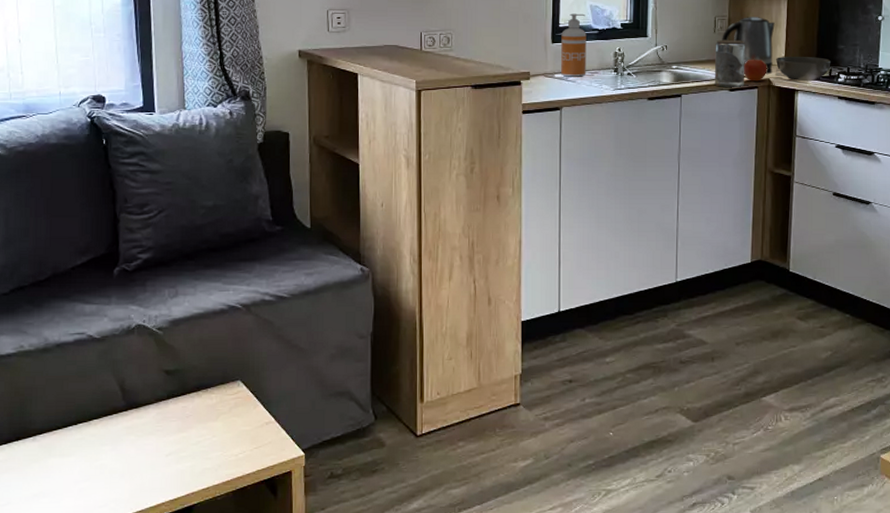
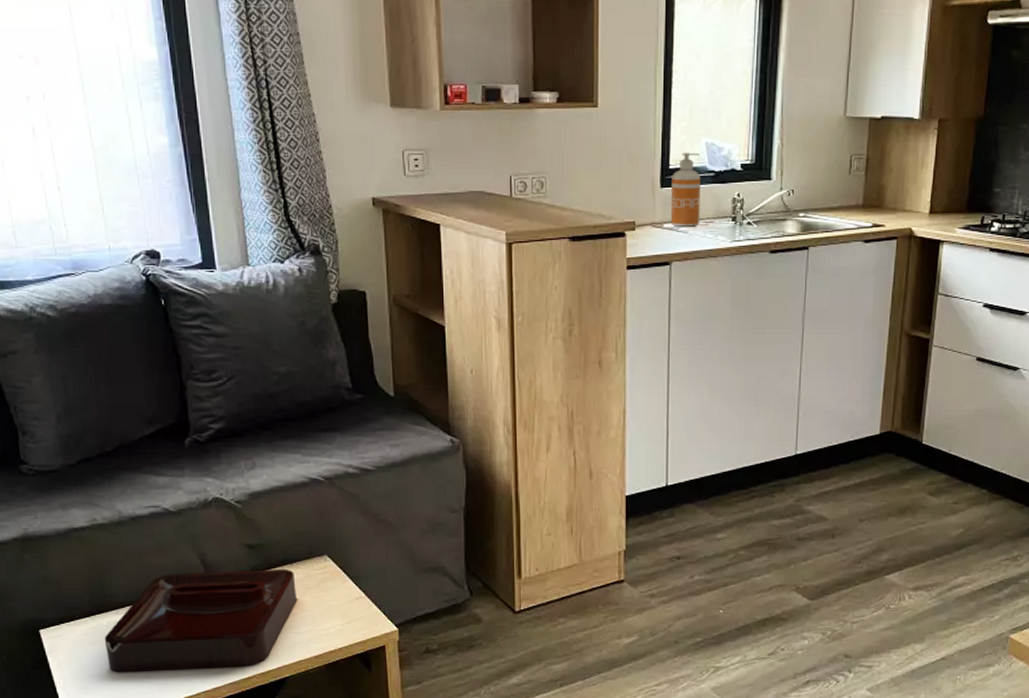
decorative tray: none [19,395,209,502] -> present [104,569,297,673]
jar: present [714,39,745,87] -> none [847,182,885,238]
kettle: present [722,17,775,75] -> none [858,155,921,223]
fruit: present [744,59,767,81] -> none [882,205,909,231]
bowl: present [775,56,831,82] -> none [919,201,984,231]

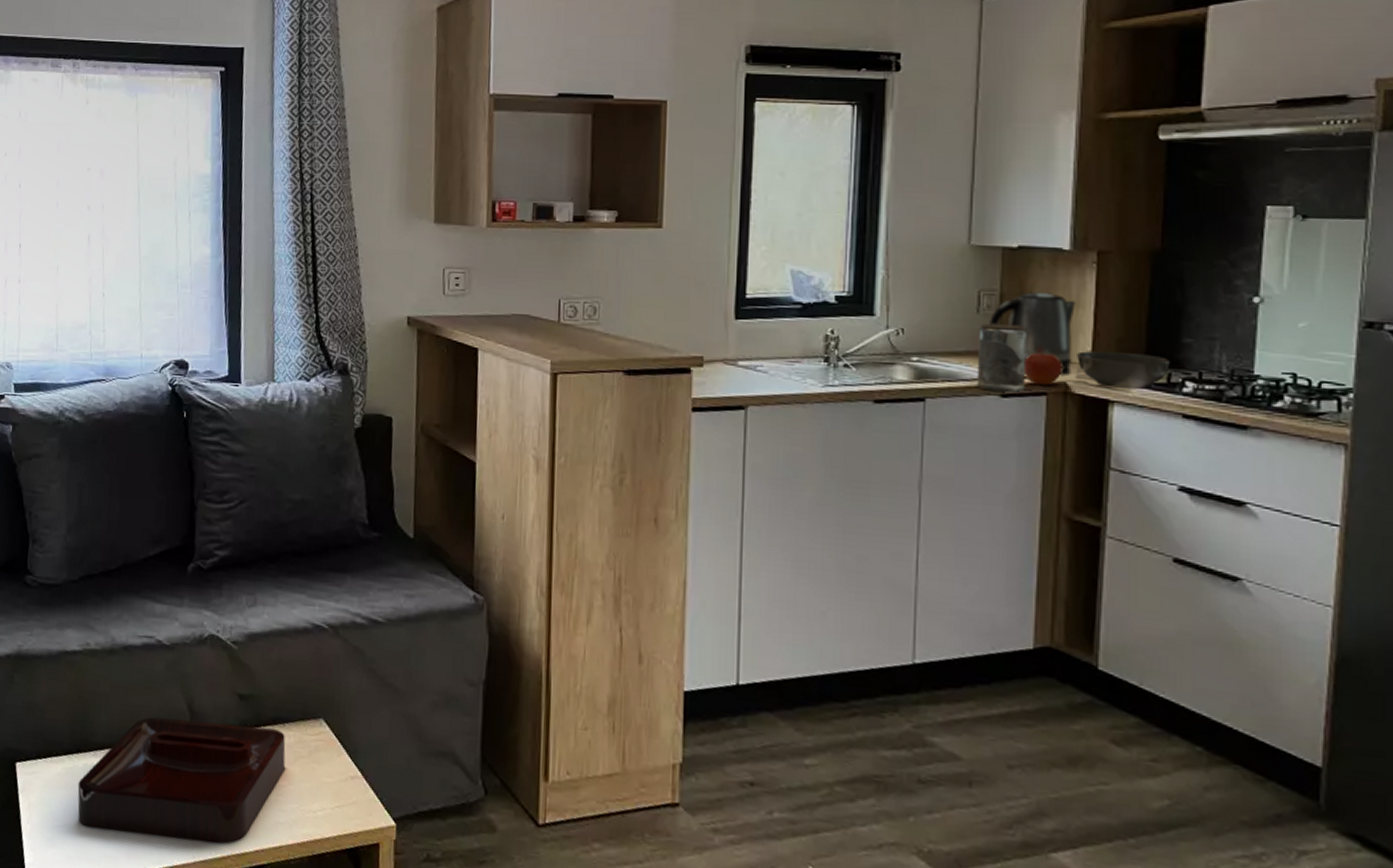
soap dispenser: present [671,152,701,227] -> none [747,280,785,366]
jar: none [847,182,885,238] -> present [976,323,1027,392]
kettle: none [858,155,921,223] -> present [989,292,1075,377]
fruit: none [882,205,909,231] -> present [1025,352,1063,386]
bowl: none [919,201,984,231] -> present [1075,350,1170,390]

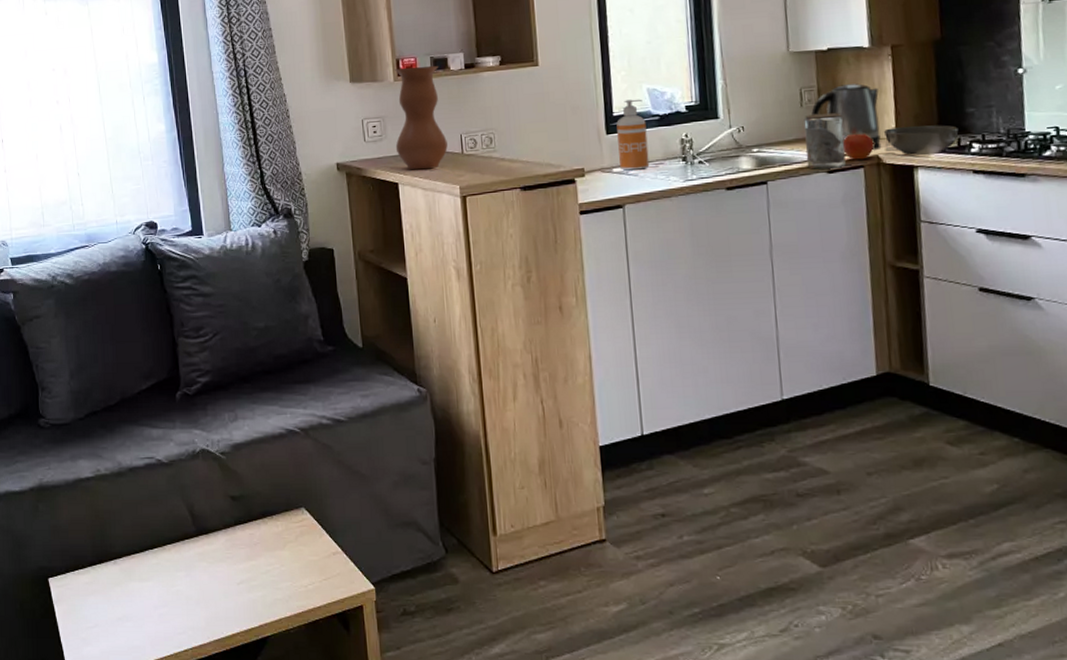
decorative tray: present [77,717,286,844] -> none [103,522,277,625]
vase: none [479,212,543,337] -> present [394,66,448,170]
soap dispenser: none [747,280,785,366] -> present [616,99,650,171]

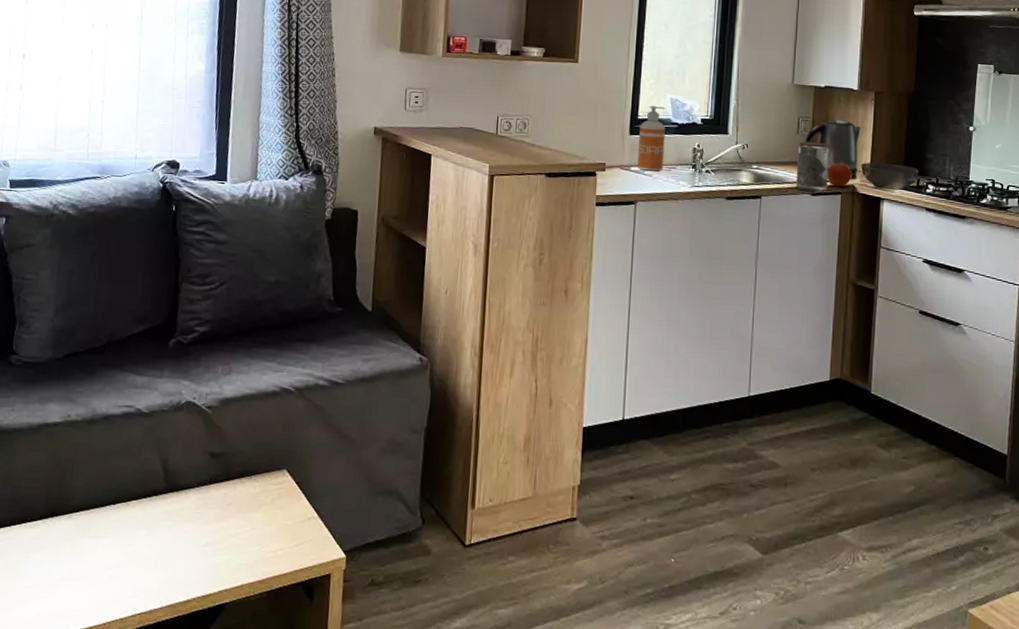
vase: present [394,66,448,170] -> none [434,44,487,145]

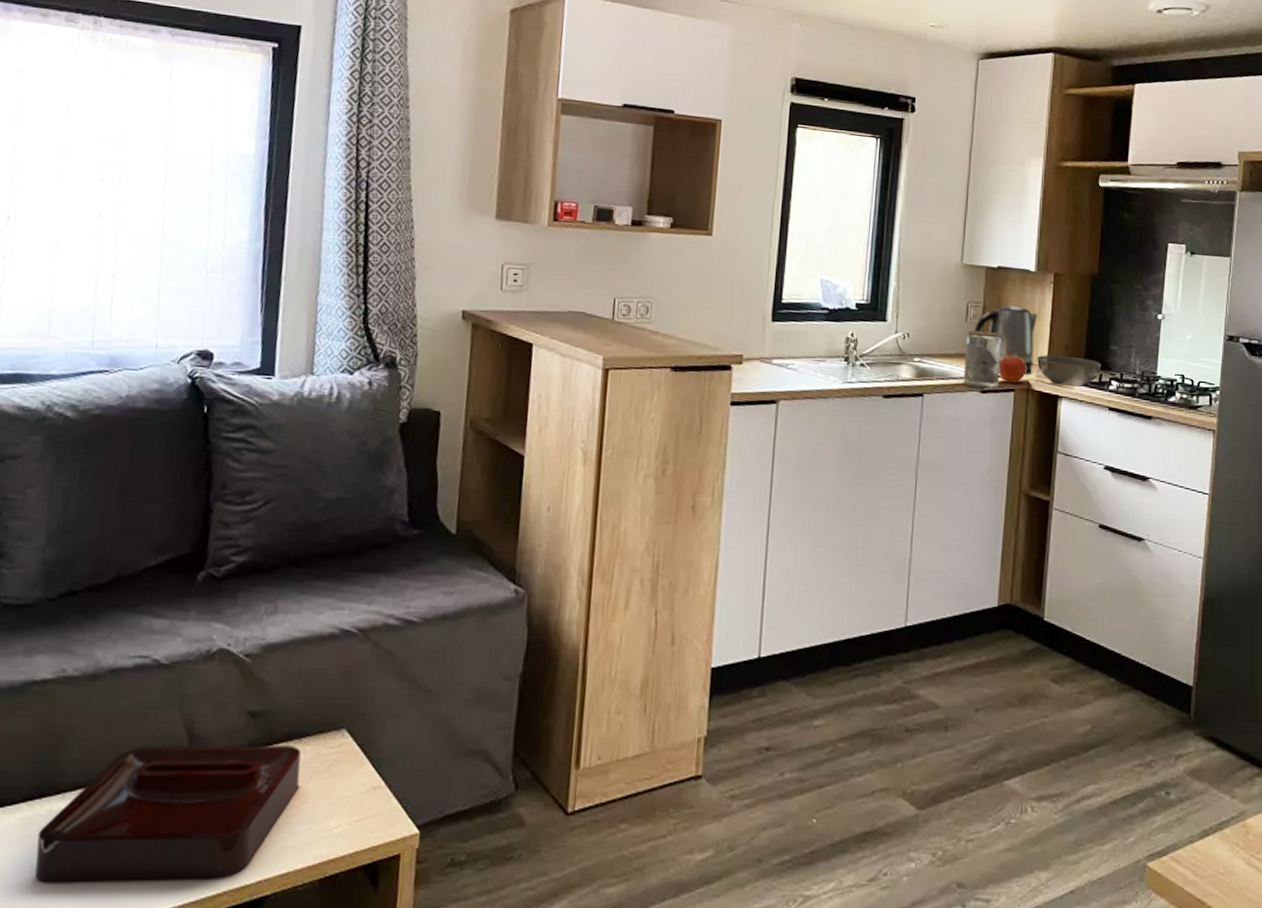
decorative tray: none [49,478,252,588] -> present [34,745,301,884]
soap dispenser: present [638,106,666,171] -> none [780,287,814,365]

